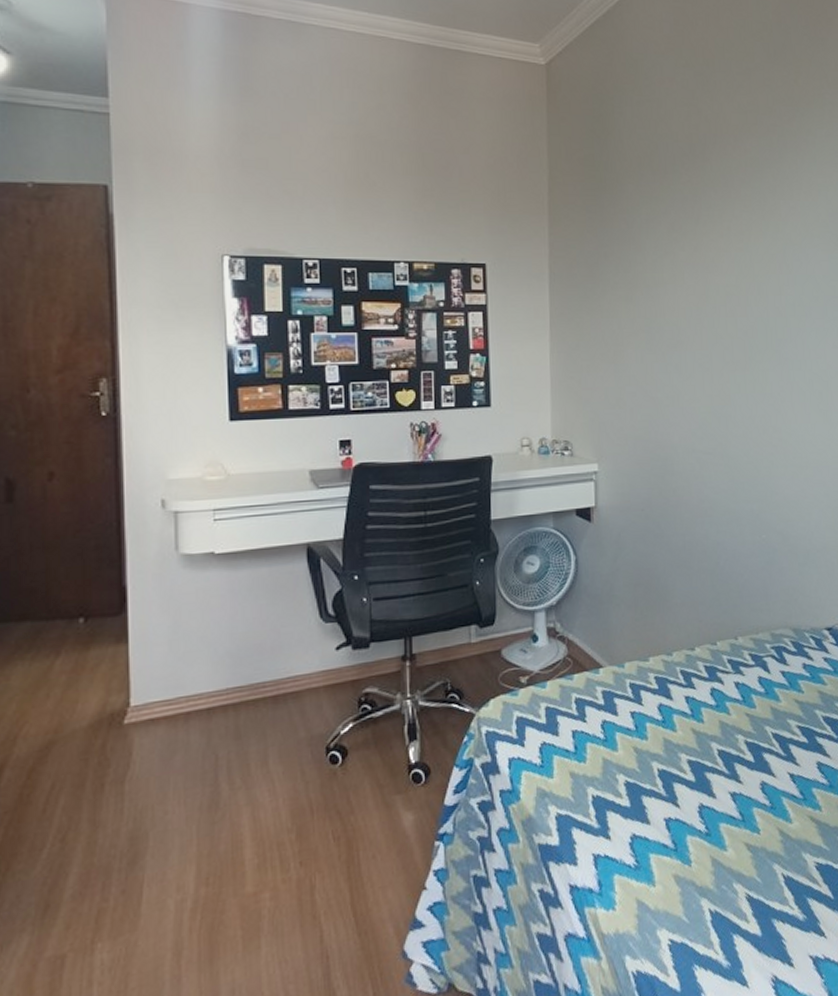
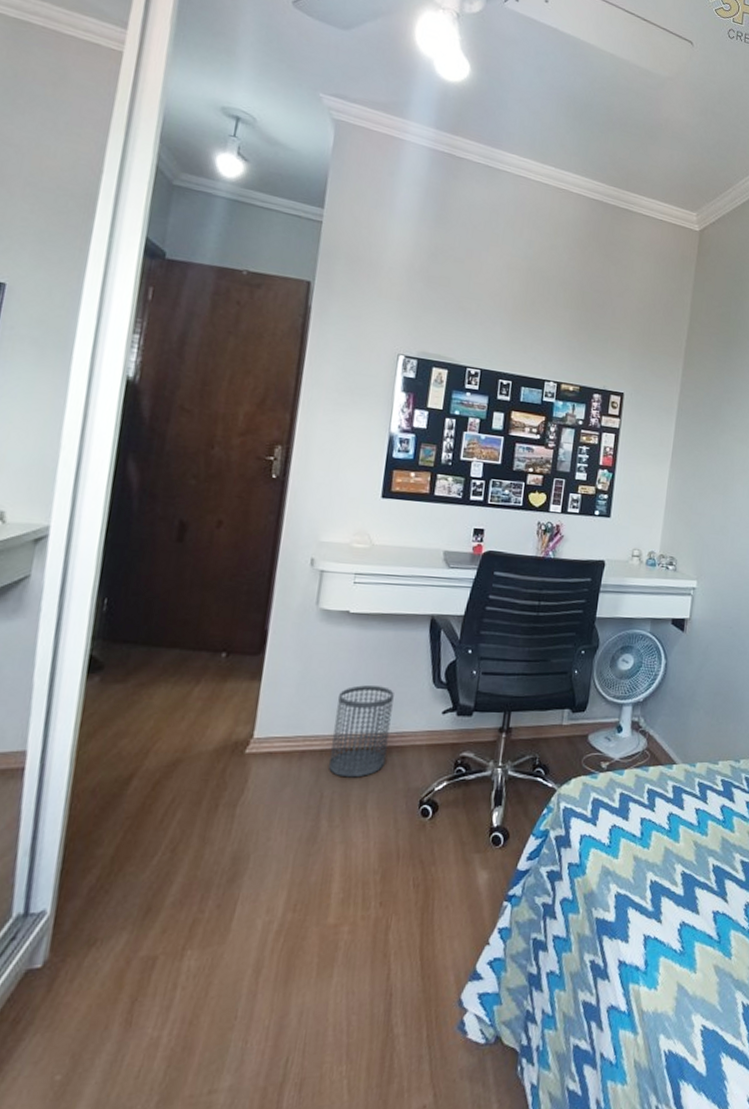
wastebasket: none [218,629,281,735] -> present [329,685,394,778]

